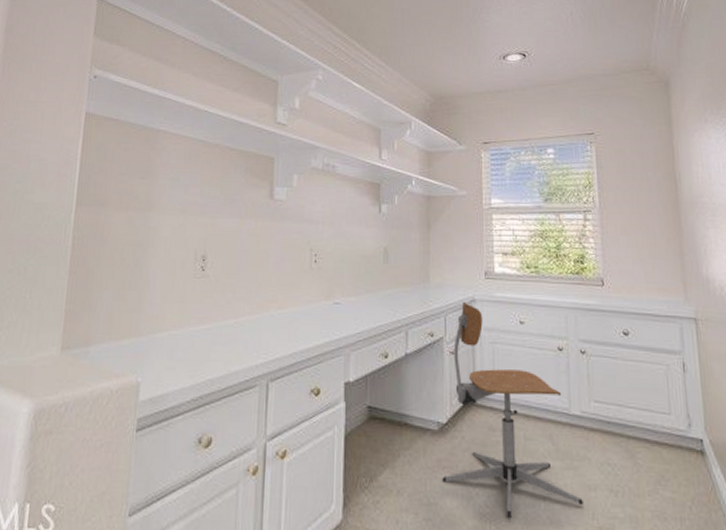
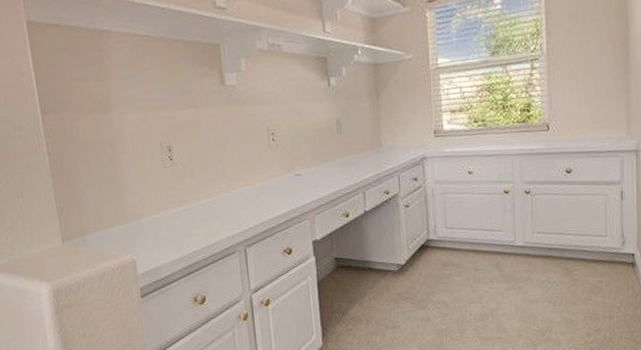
office chair: present [442,301,583,518] -> none [403,160,525,330]

